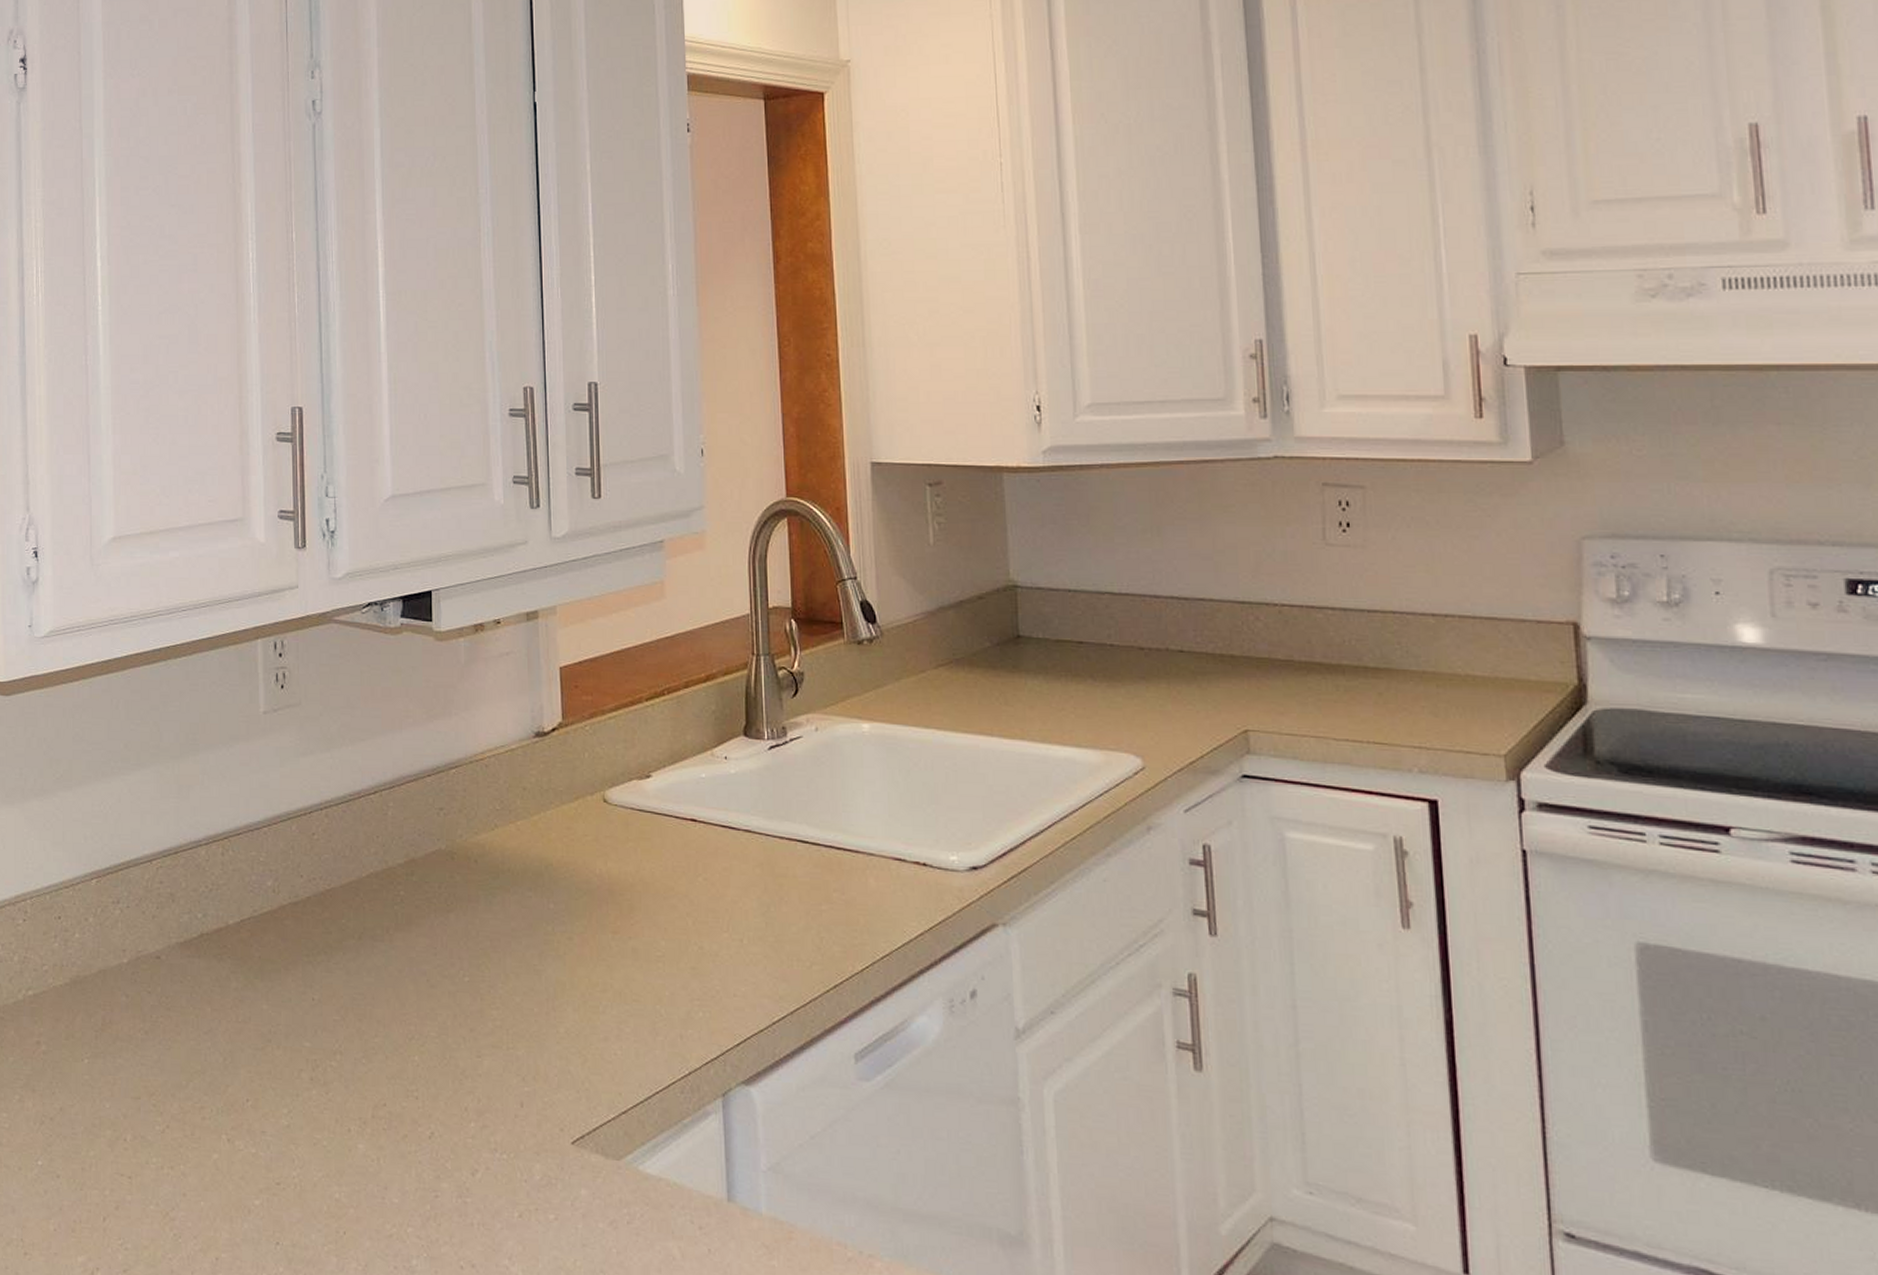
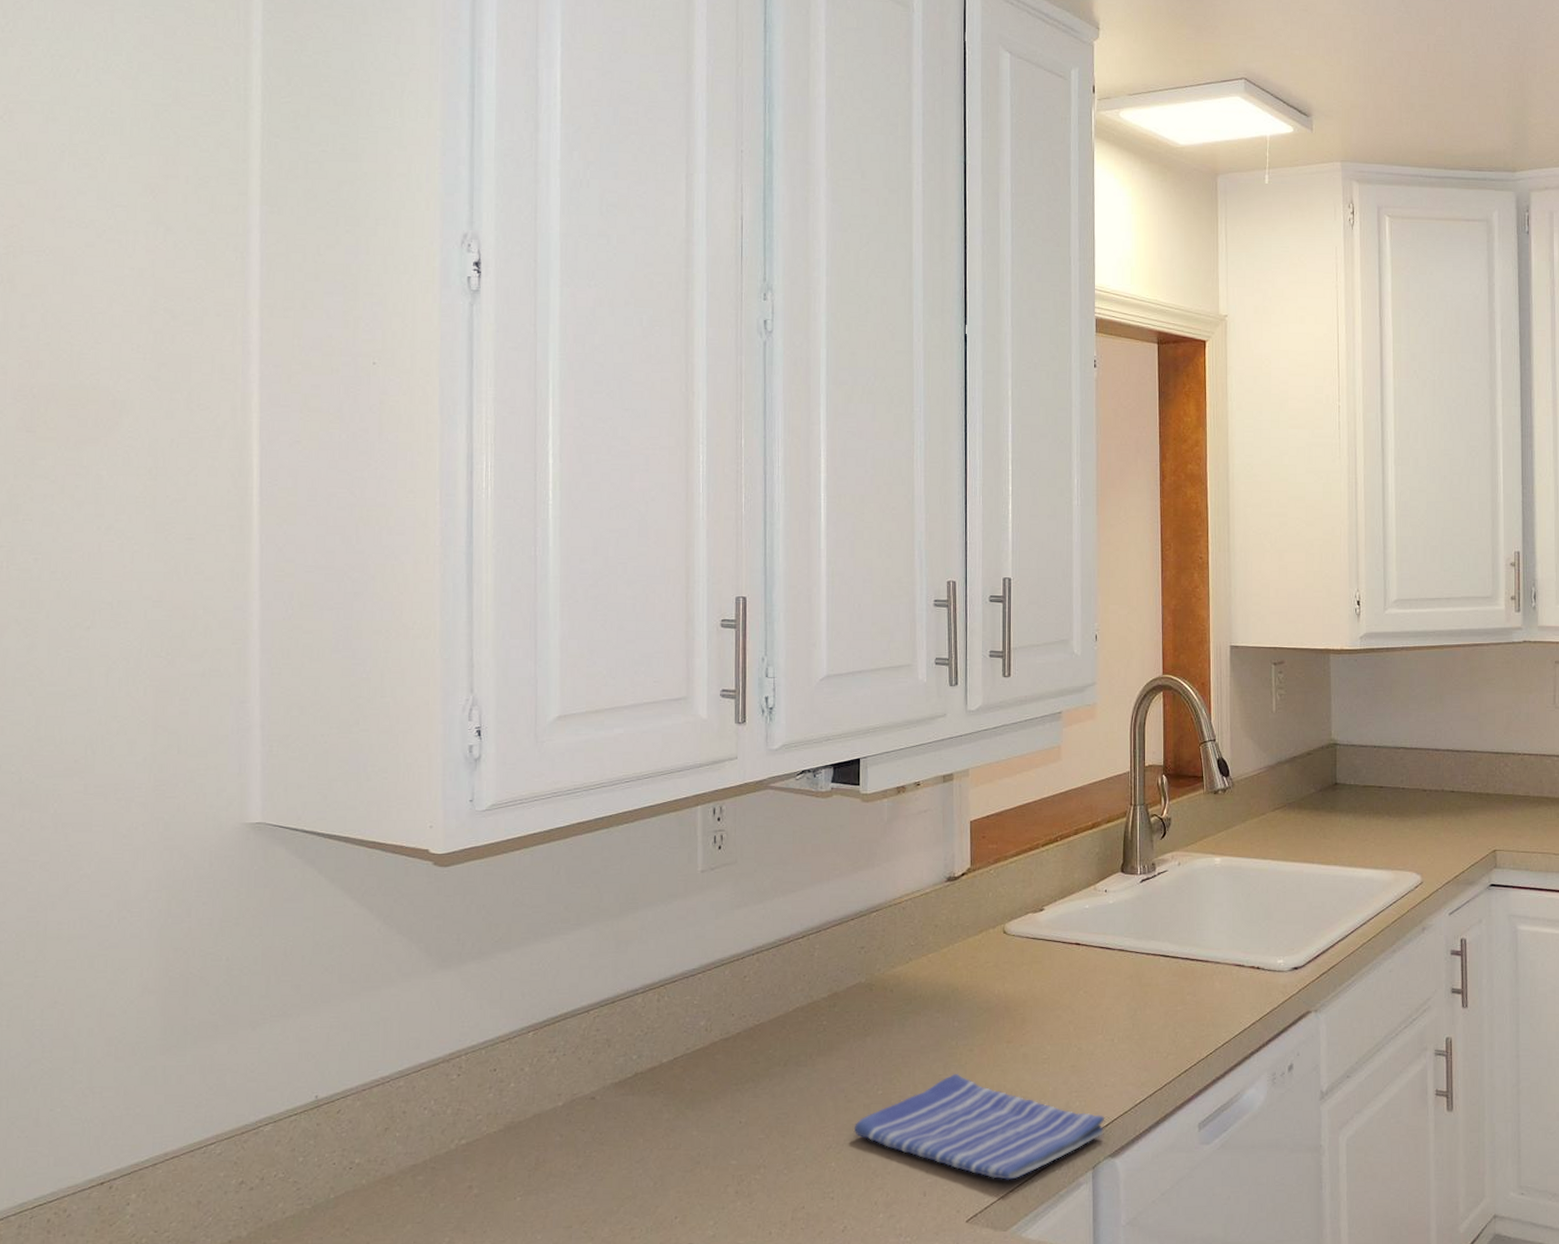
dish towel: none [438,965,735,1099] -> present [853,1074,1104,1180]

